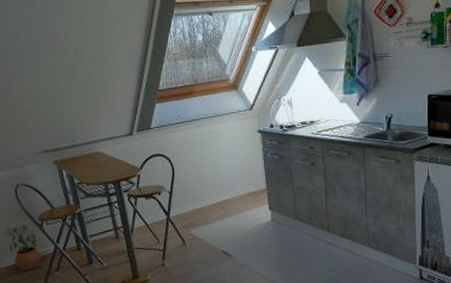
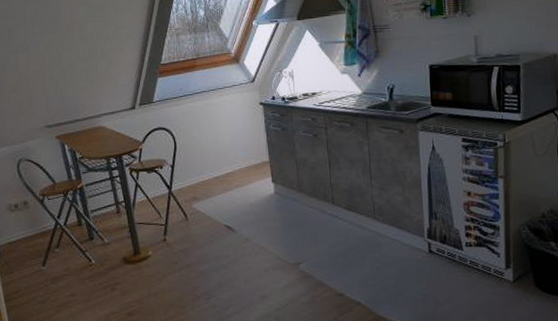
potted plant: present [9,233,43,270] -> none [10,209,43,247]

